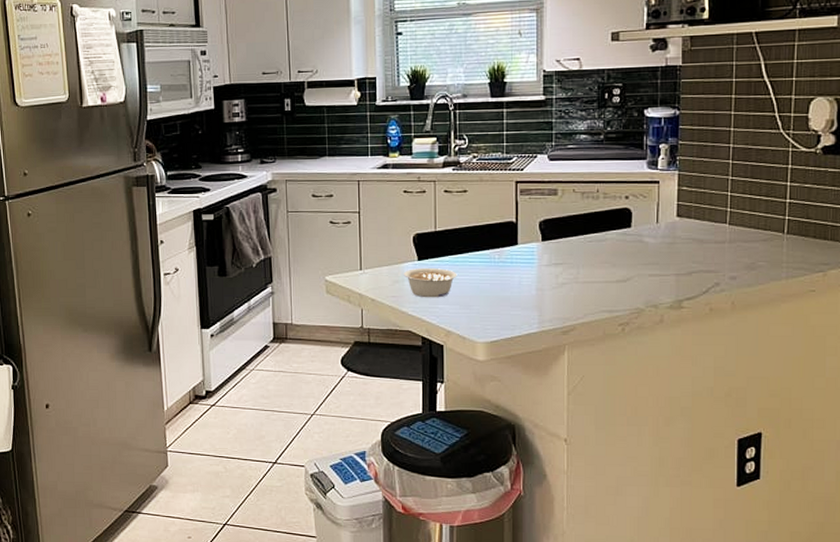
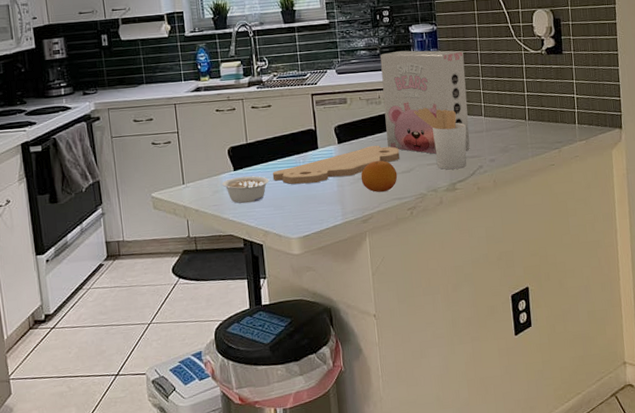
cutting board: none [461,246,616,284] -> present [272,145,400,185]
fruit: none [565,264,611,301] -> present [360,160,398,192]
cereal box: none [601,138,711,264] -> present [380,50,470,154]
utensil holder: none [639,208,703,284] -> present [414,108,467,170]

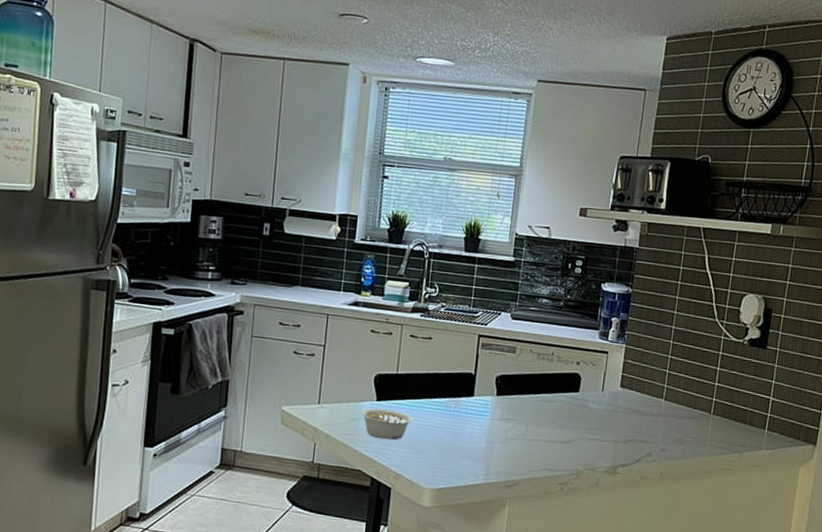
cutting board: present [272,145,400,185] -> none [417,405,563,434]
fruit: present [360,160,398,192] -> none [513,422,555,459]
cereal box: present [380,50,470,154] -> none [550,307,656,434]
utensil holder: present [414,108,467,170] -> none [587,375,642,452]

